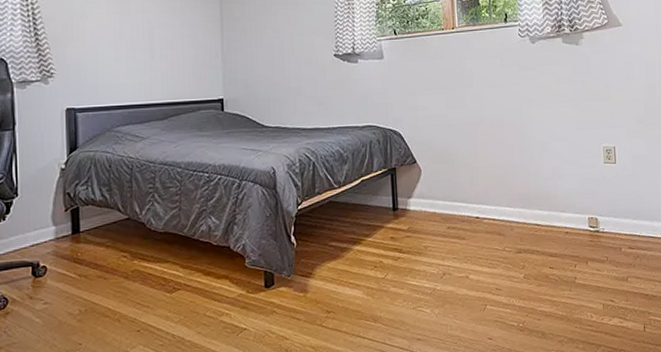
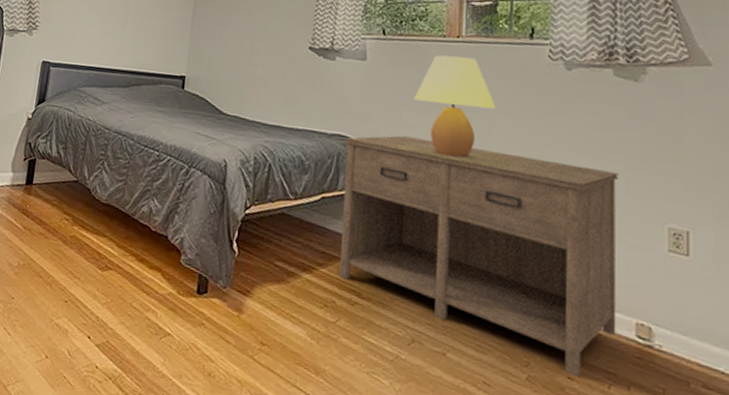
nightstand: none [374,114,577,266] -> present [339,135,619,378]
table lamp: none [425,44,486,126] -> present [414,55,497,158]

